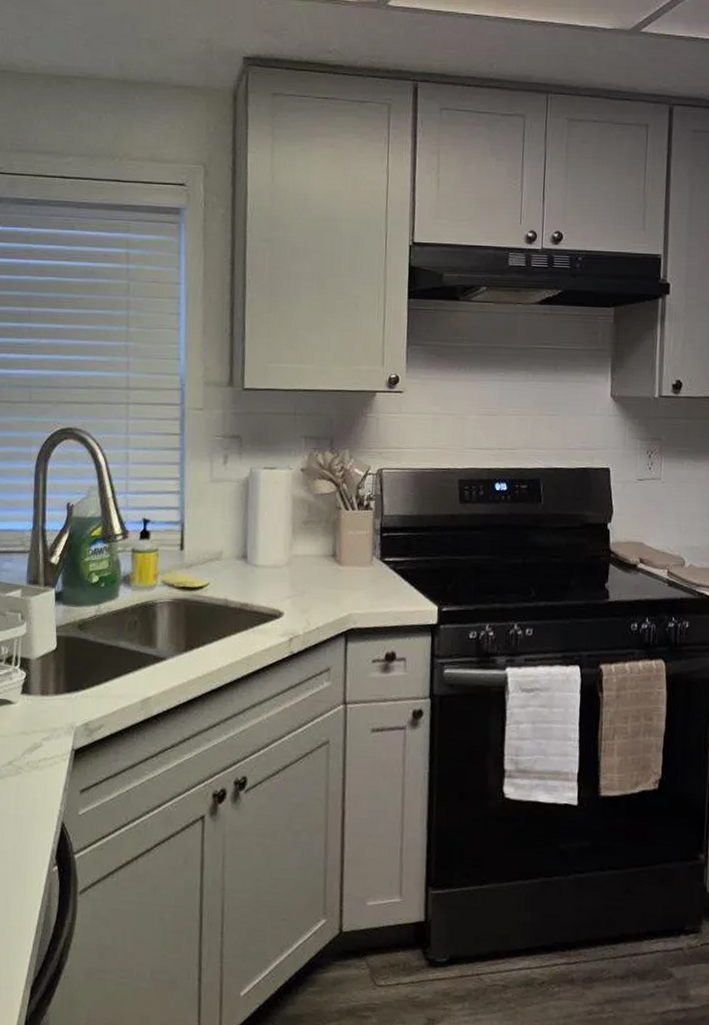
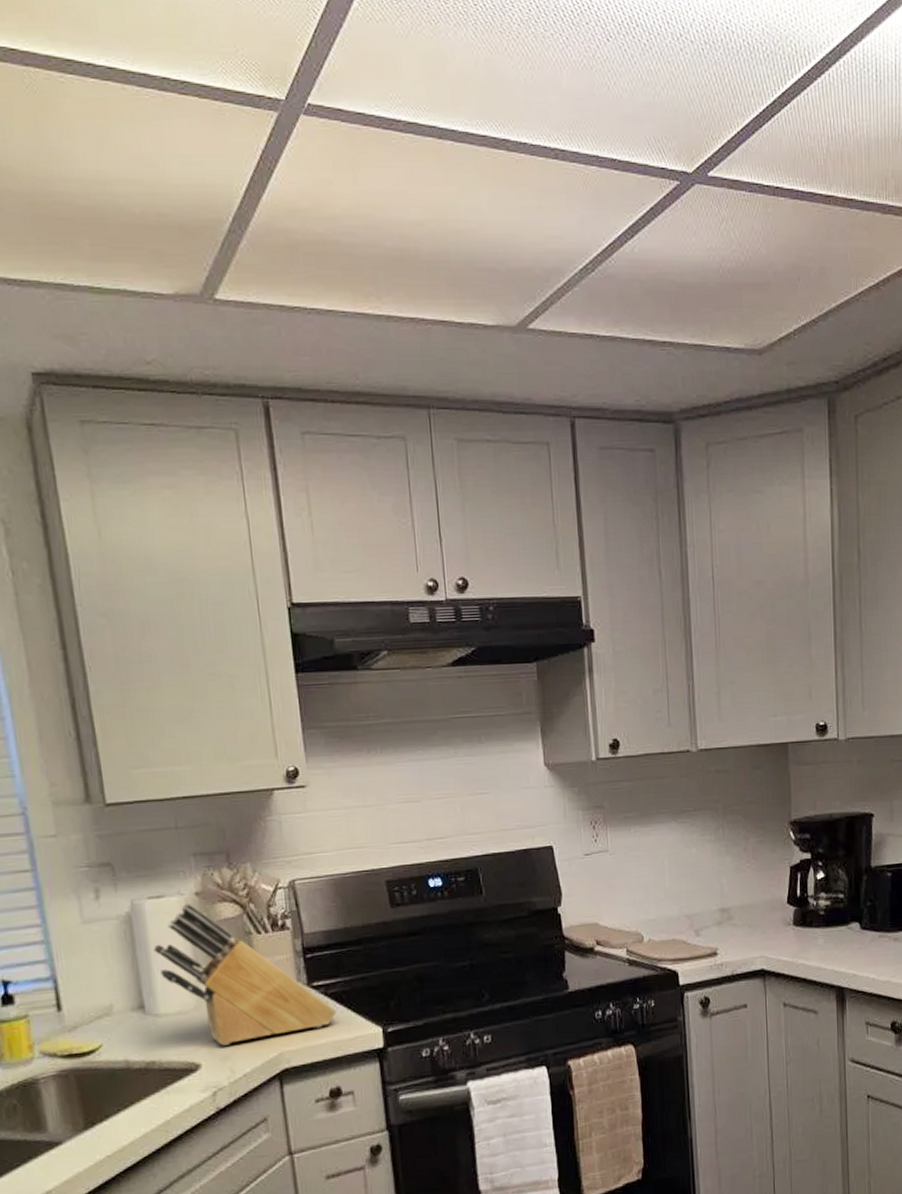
knife block: none [261,476,401,600] -> present [153,902,336,1046]

